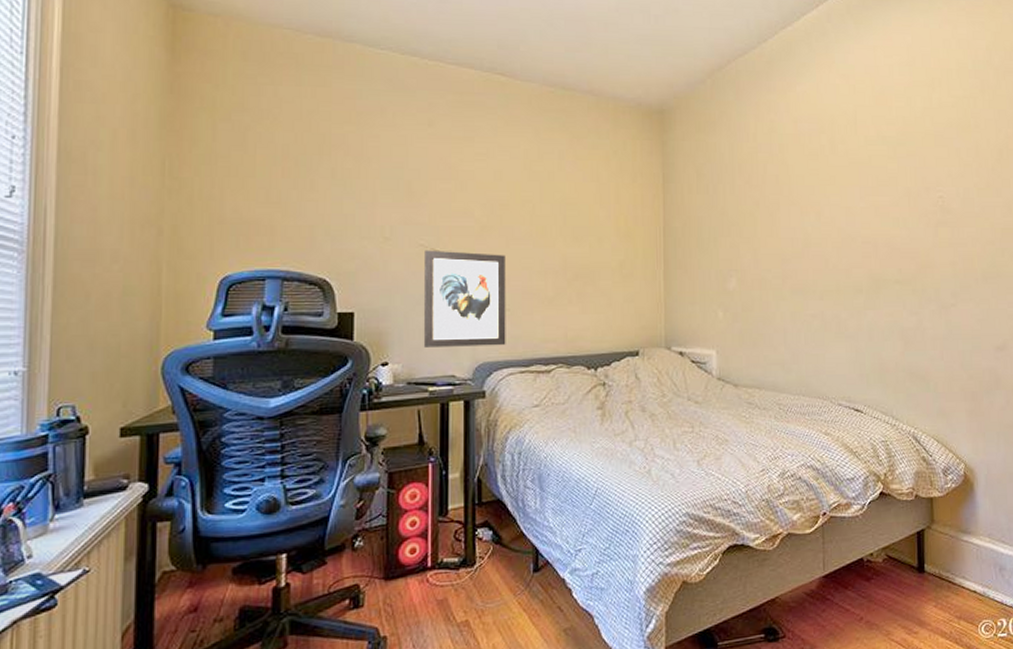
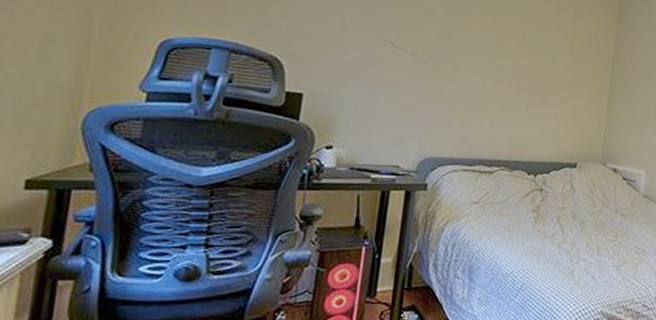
wall art: present [423,250,506,347] -> none [371,43,463,144]

